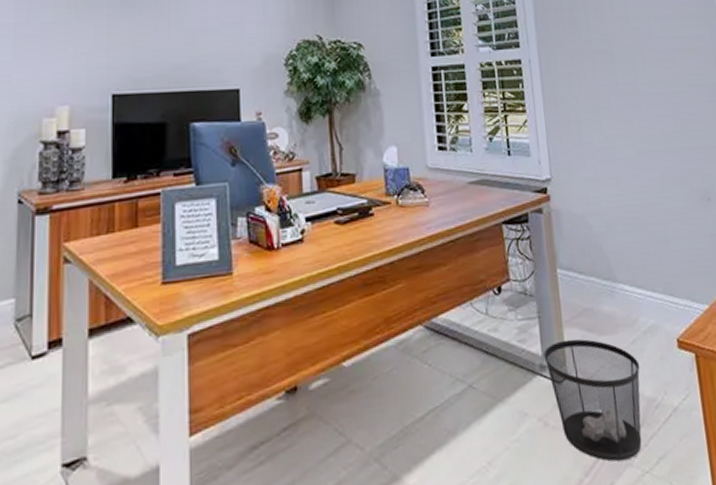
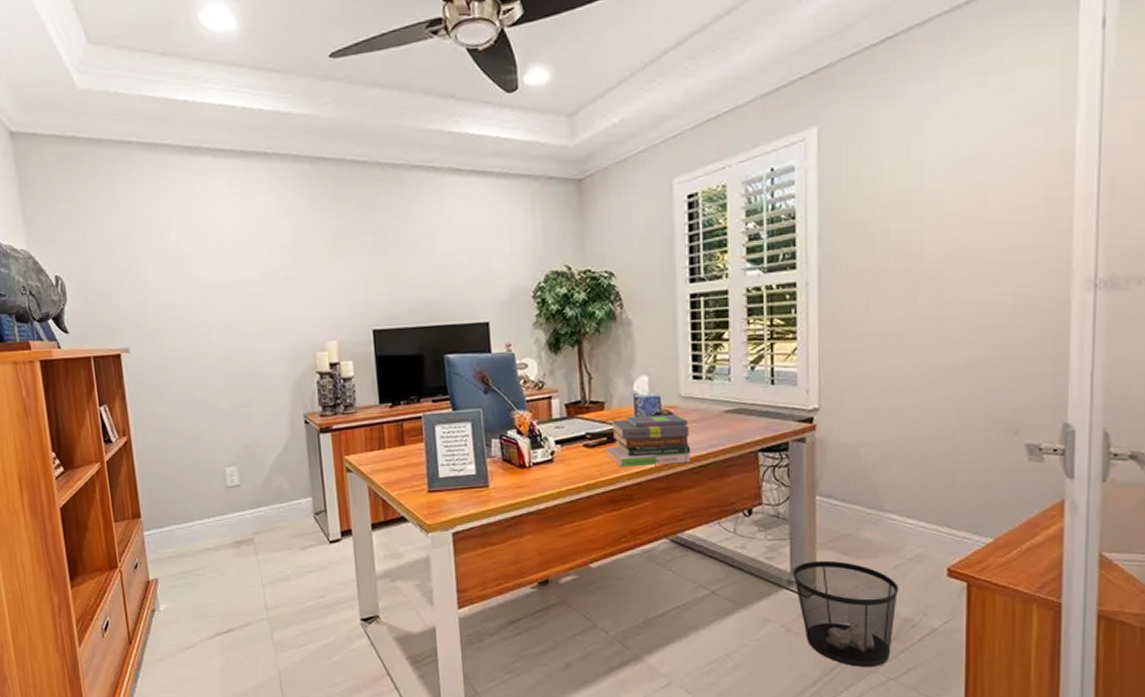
books: none [357,186,441,246] -> present [605,414,691,468]

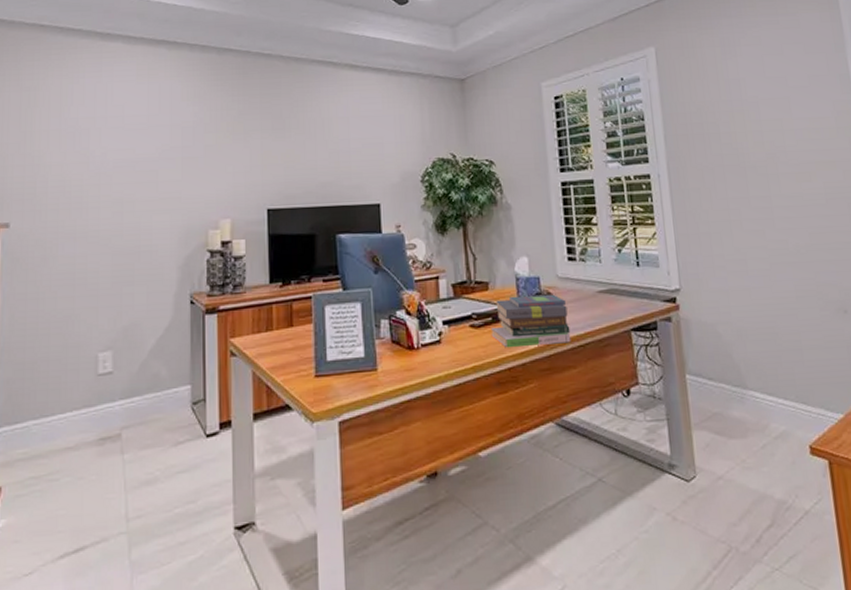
waste bin: present [792,560,899,667] -> none [672,441,772,557]

